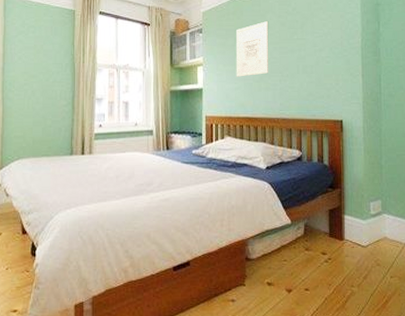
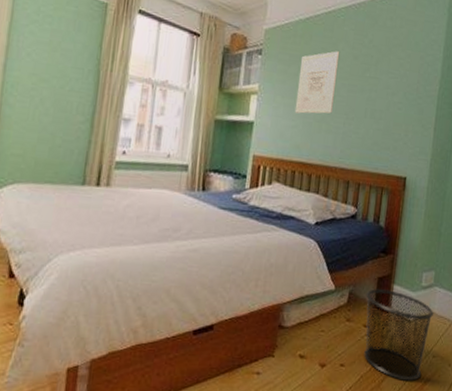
waste bin: none [320,220,385,300] -> present [364,289,434,381]

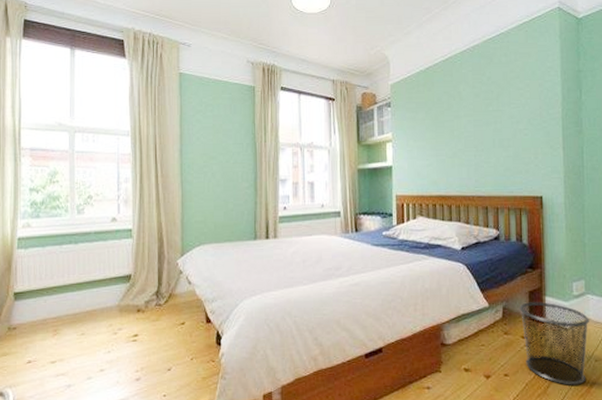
wall art: present [294,51,340,114] -> none [426,92,463,153]

